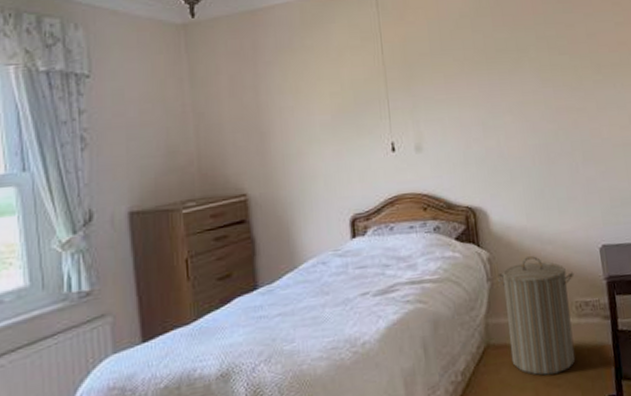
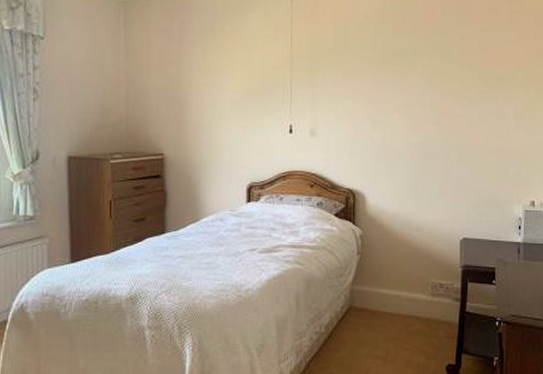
laundry hamper: present [496,256,576,375] -> none [366,239,434,339]

